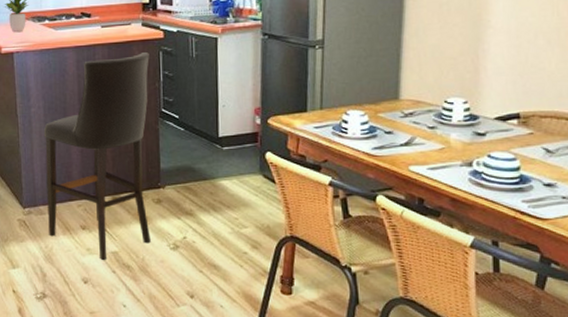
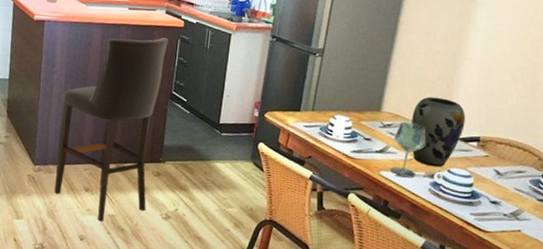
wine glass: none [419,107,458,170] -> present [390,121,427,178]
vase: none [436,75,500,154] -> present [412,96,466,167]

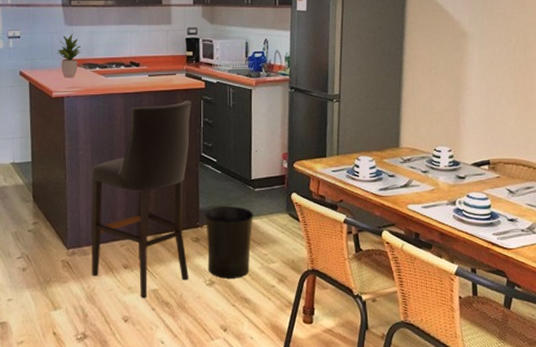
waste bin: none [165,145,218,217] -> present [204,206,254,279]
wine glass: present [390,121,427,178] -> none [415,154,445,208]
vase: present [412,96,466,167] -> none [428,128,475,194]

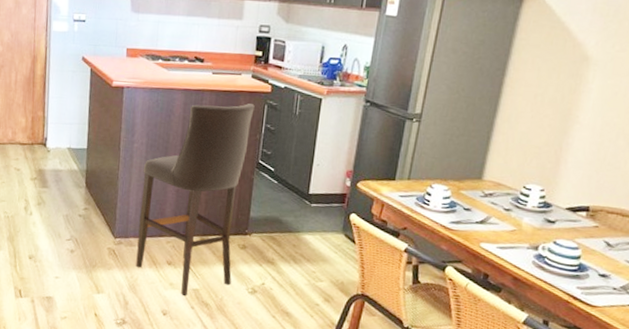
potted plant: present [56,34,81,78] -> none [120,21,146,68]
waste bin: present [204,206,254,279] -> none [251,217,307,291]

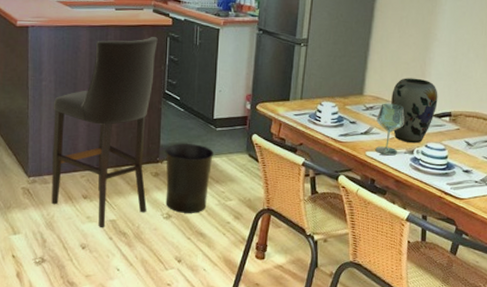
waste bin: none [251,217,307,291] -> present [165,144,214,213]
wine glass: none [491,190,532,250] -> present [375,103,406,156]
vase: none [515,163,575,239] -> present [391,78,438,144]

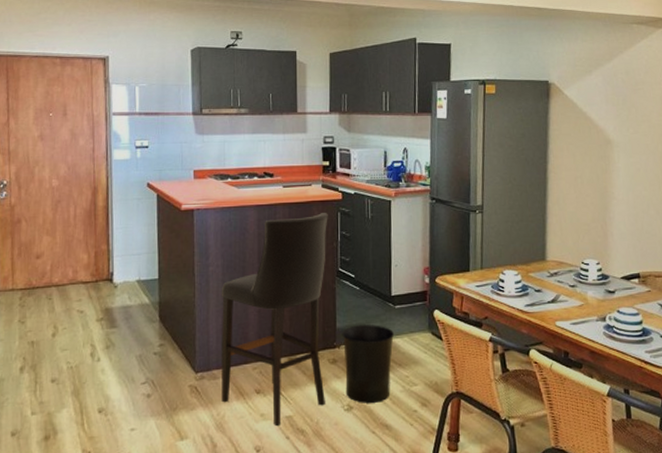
wine glass: present [375,103,406,156] -> none [562,267,593,325]
vase: present [391,78,438,144] -> none [575,239,624,310]

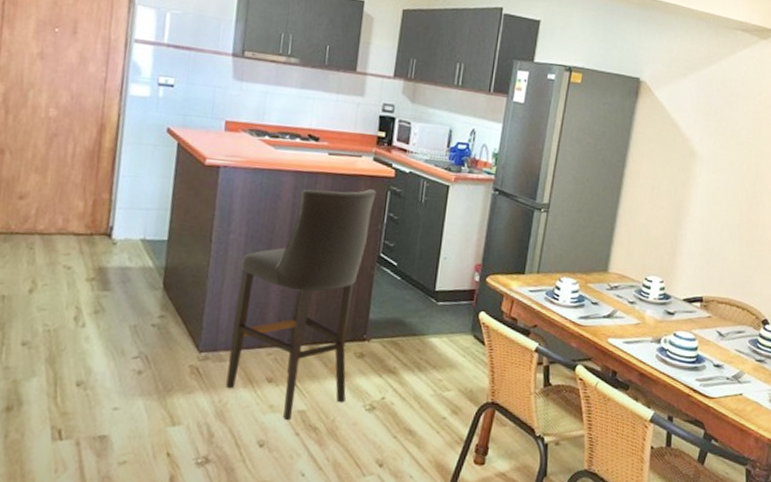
waste bin: present [342,325,395,403] -> none [369,318,433,405]

